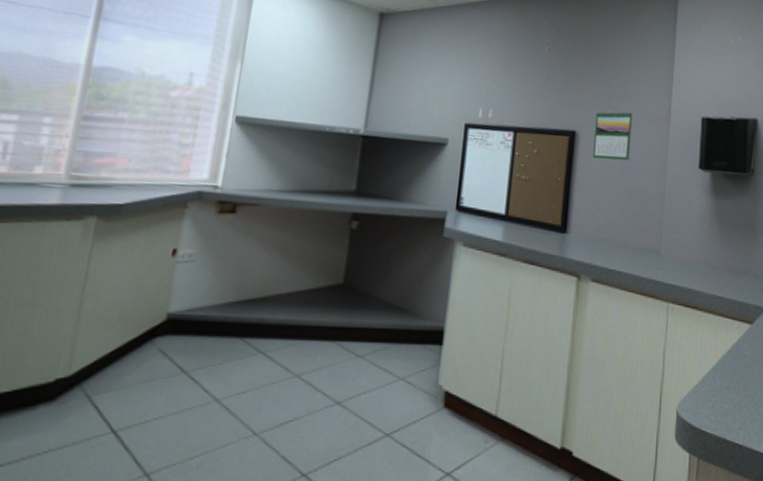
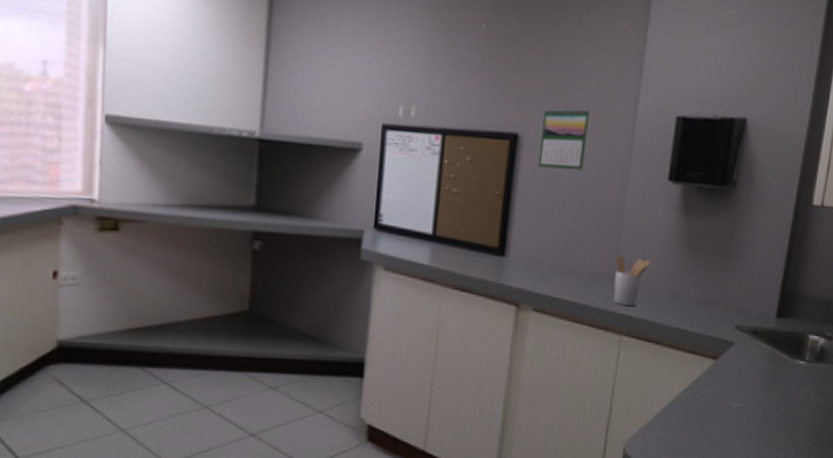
utensil holder: none [659,232,690,277] -> present [613,255,652,307]

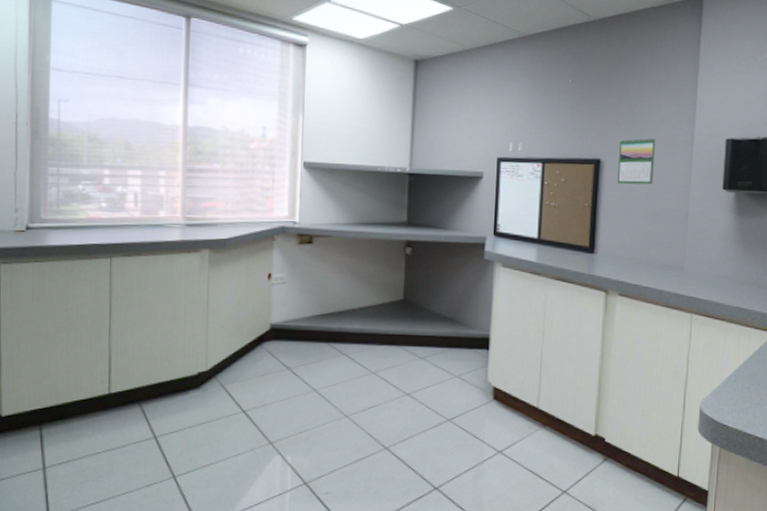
utensil holder: present [613,255,652,307] -> none [683,250,713,291]

